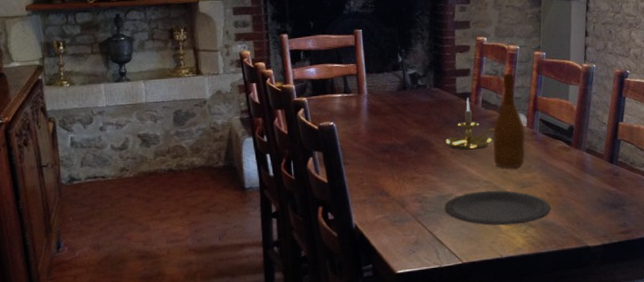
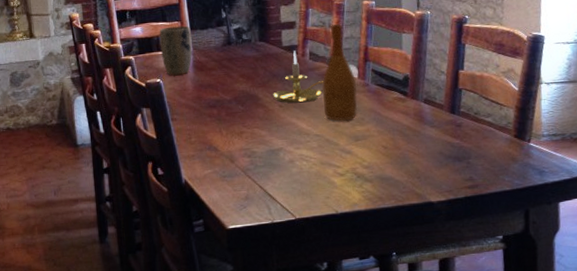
plant pot: none [334,68,367,119] -> present [159,25,193,75]
plate: present [444,190,551,226] -> none [274,144,388,181]

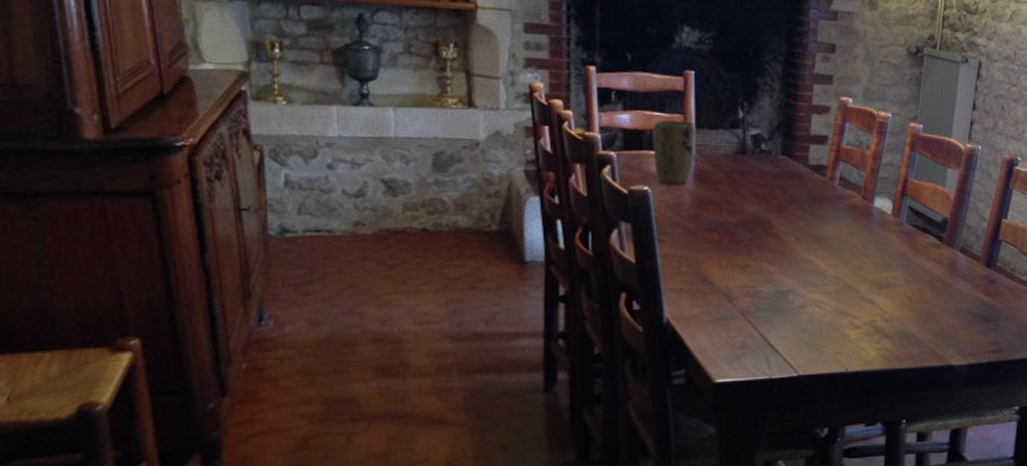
candle holder: present [272,50,324,104] -> none [788,172,851,237]
wine bottle: present [322,23,358,121] -> none [848,145,889,264]

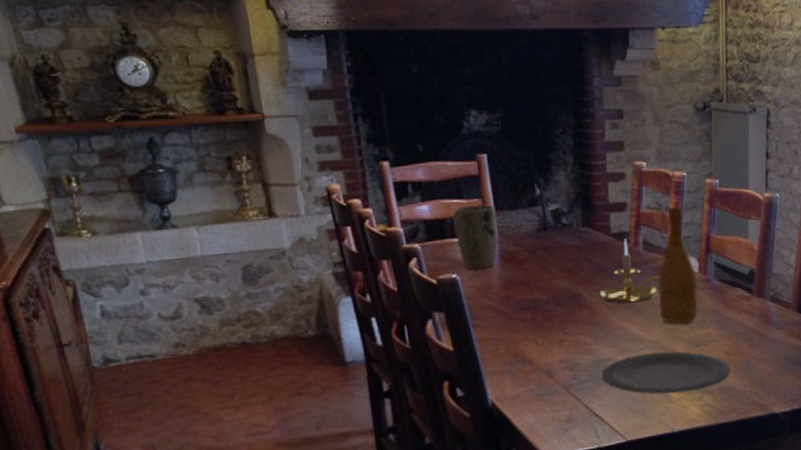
plate: none [781,289,912,333] -> present [601,351,731,394]
candle holder: none [788,172,851,237] -> present [598,238,660,304]
wine bottle: none [848,145,889,264] -> present [657,206,698,324]

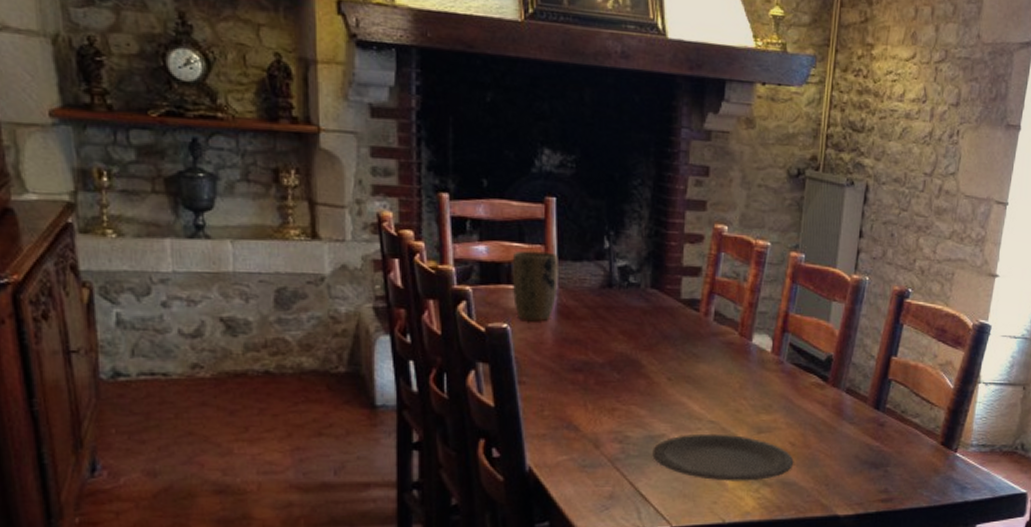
candle holder: present [598,238,660,304] -> none [659,306,728,377]
wine bottle: present [657,206,698,324] -> none [724,277,769,406]

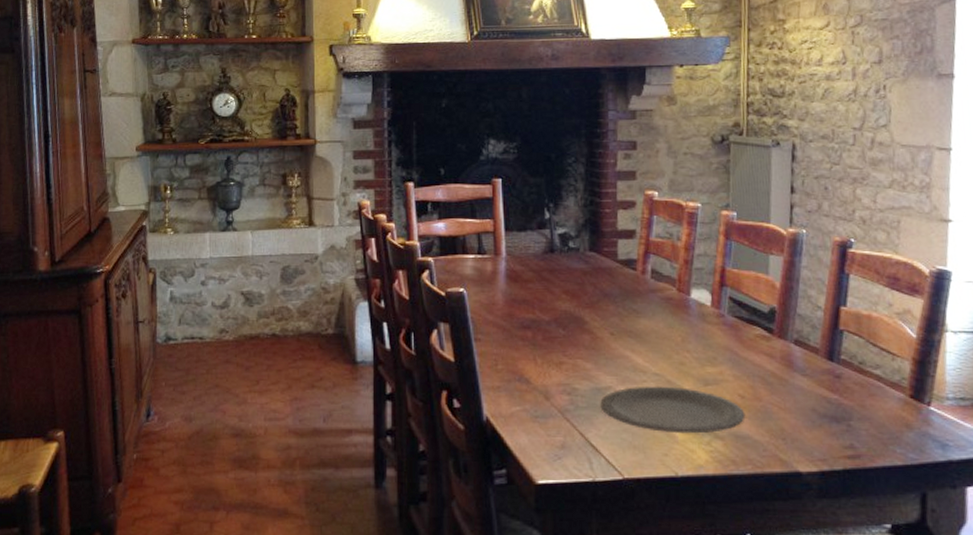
plant pot: present [512,250,558,321] -> none [466,225,506,285]

